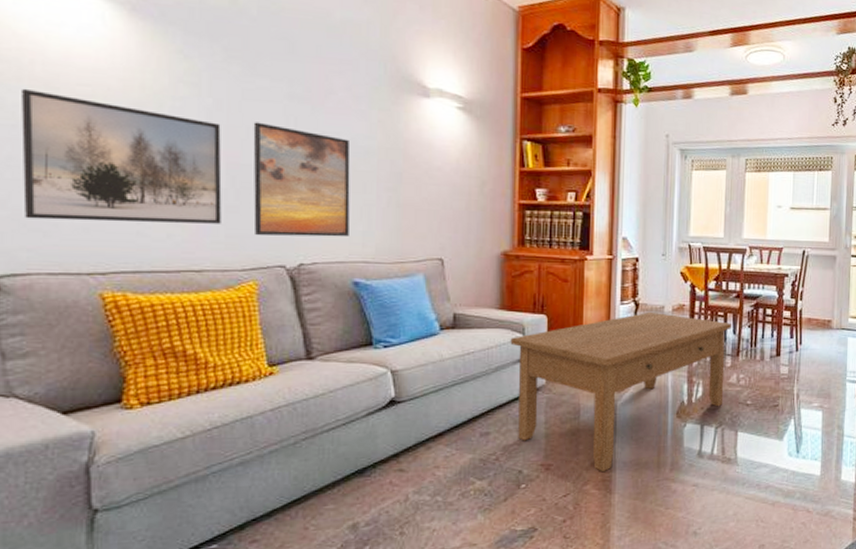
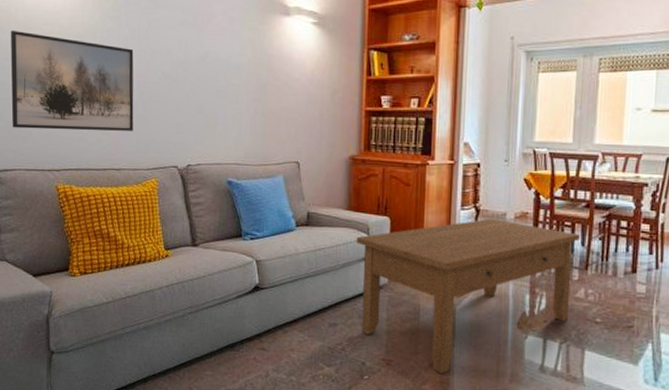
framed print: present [253,122,351,237] -> none [155,46,226,142]

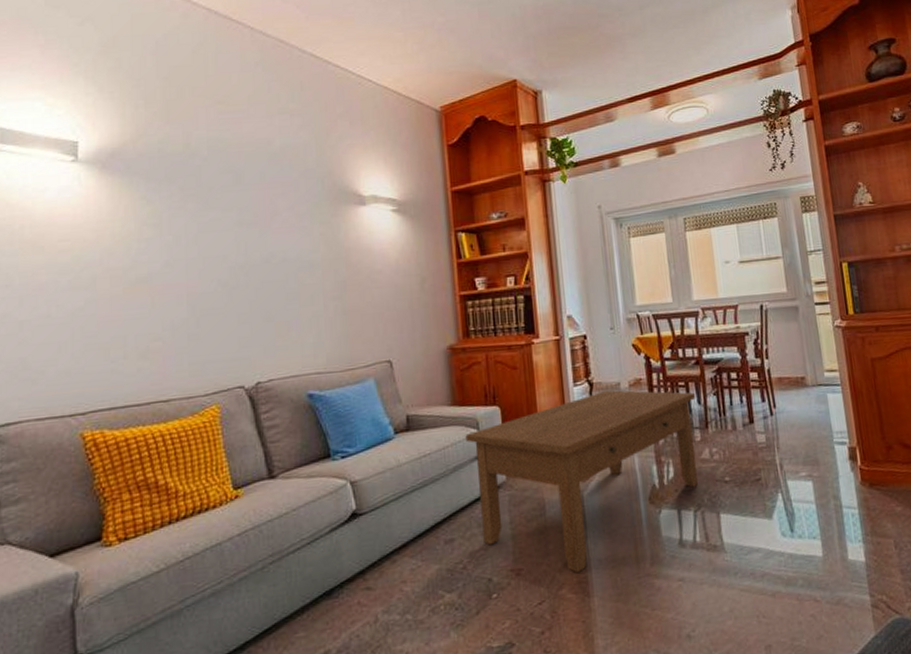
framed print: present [10,30,134,131] -> none [14,251,185,370]

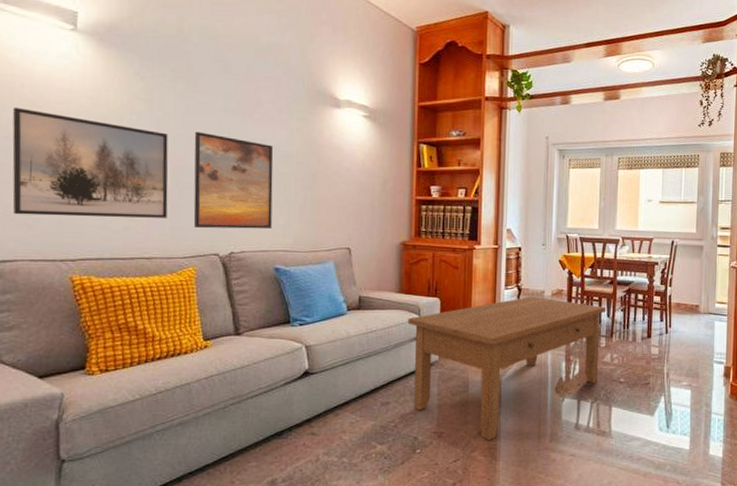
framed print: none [14,251,185,370] -> present [12,107,169,218]
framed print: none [209,251,301,360] -> present [193,131,274,229]

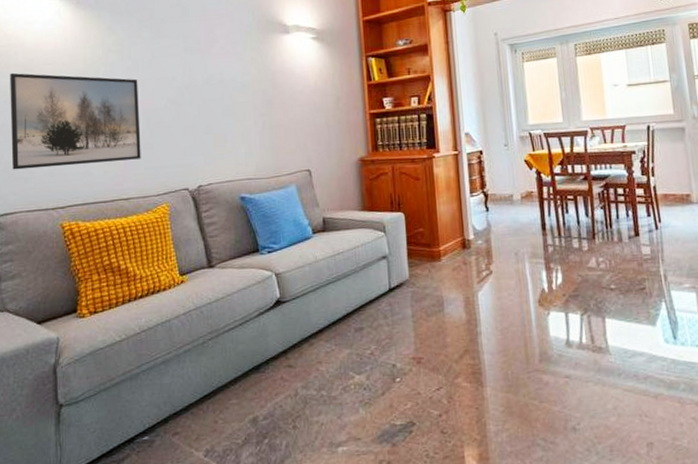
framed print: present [193,131,274,229] -> none [160,73,235,166]
coffee table: present [408,296,607,441] -> none [373,201,584,365]

